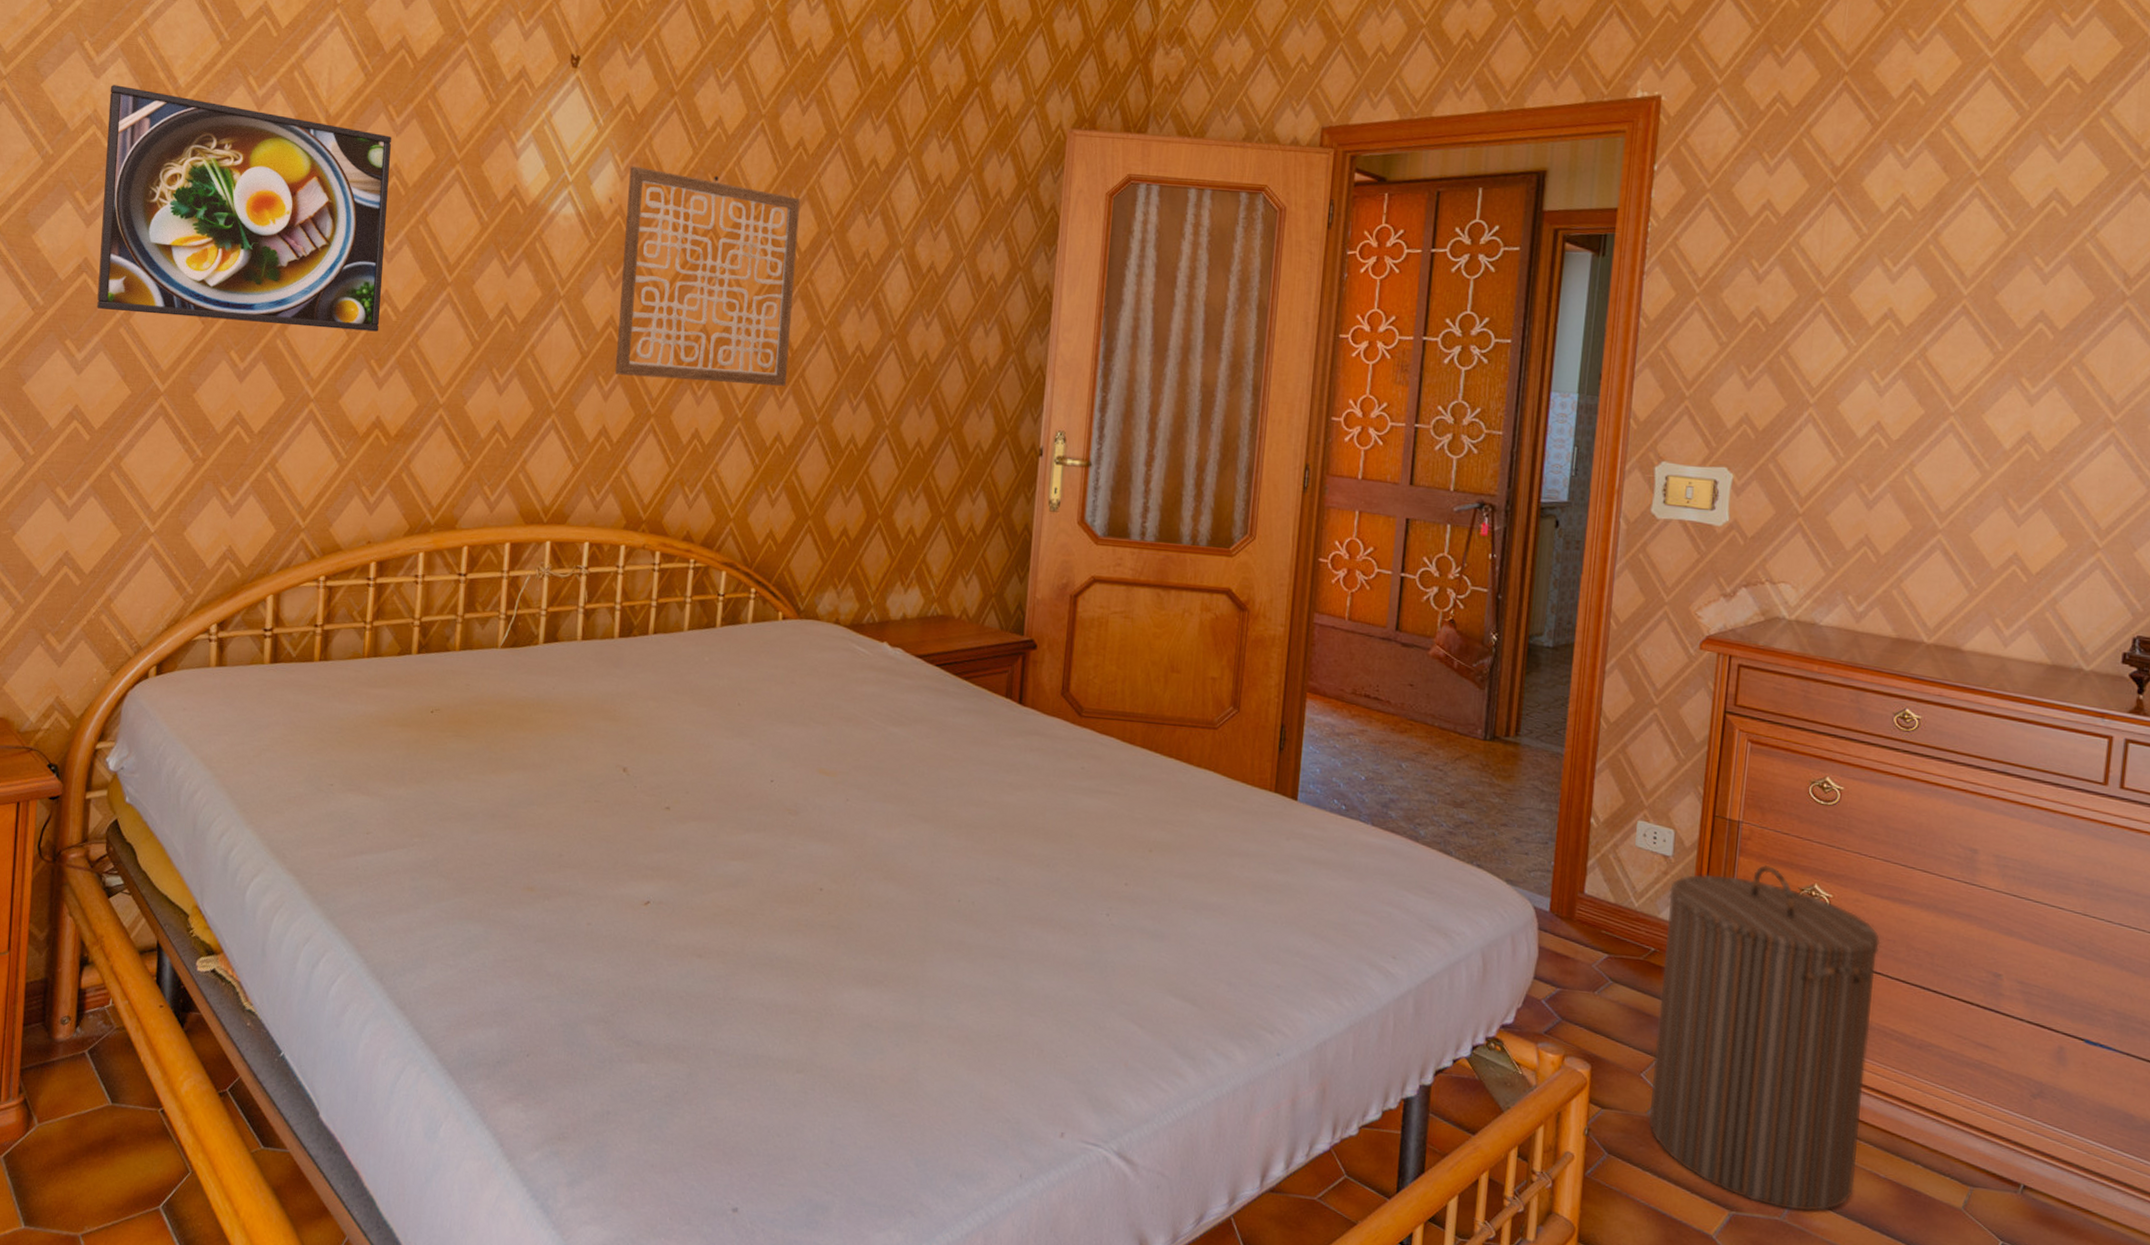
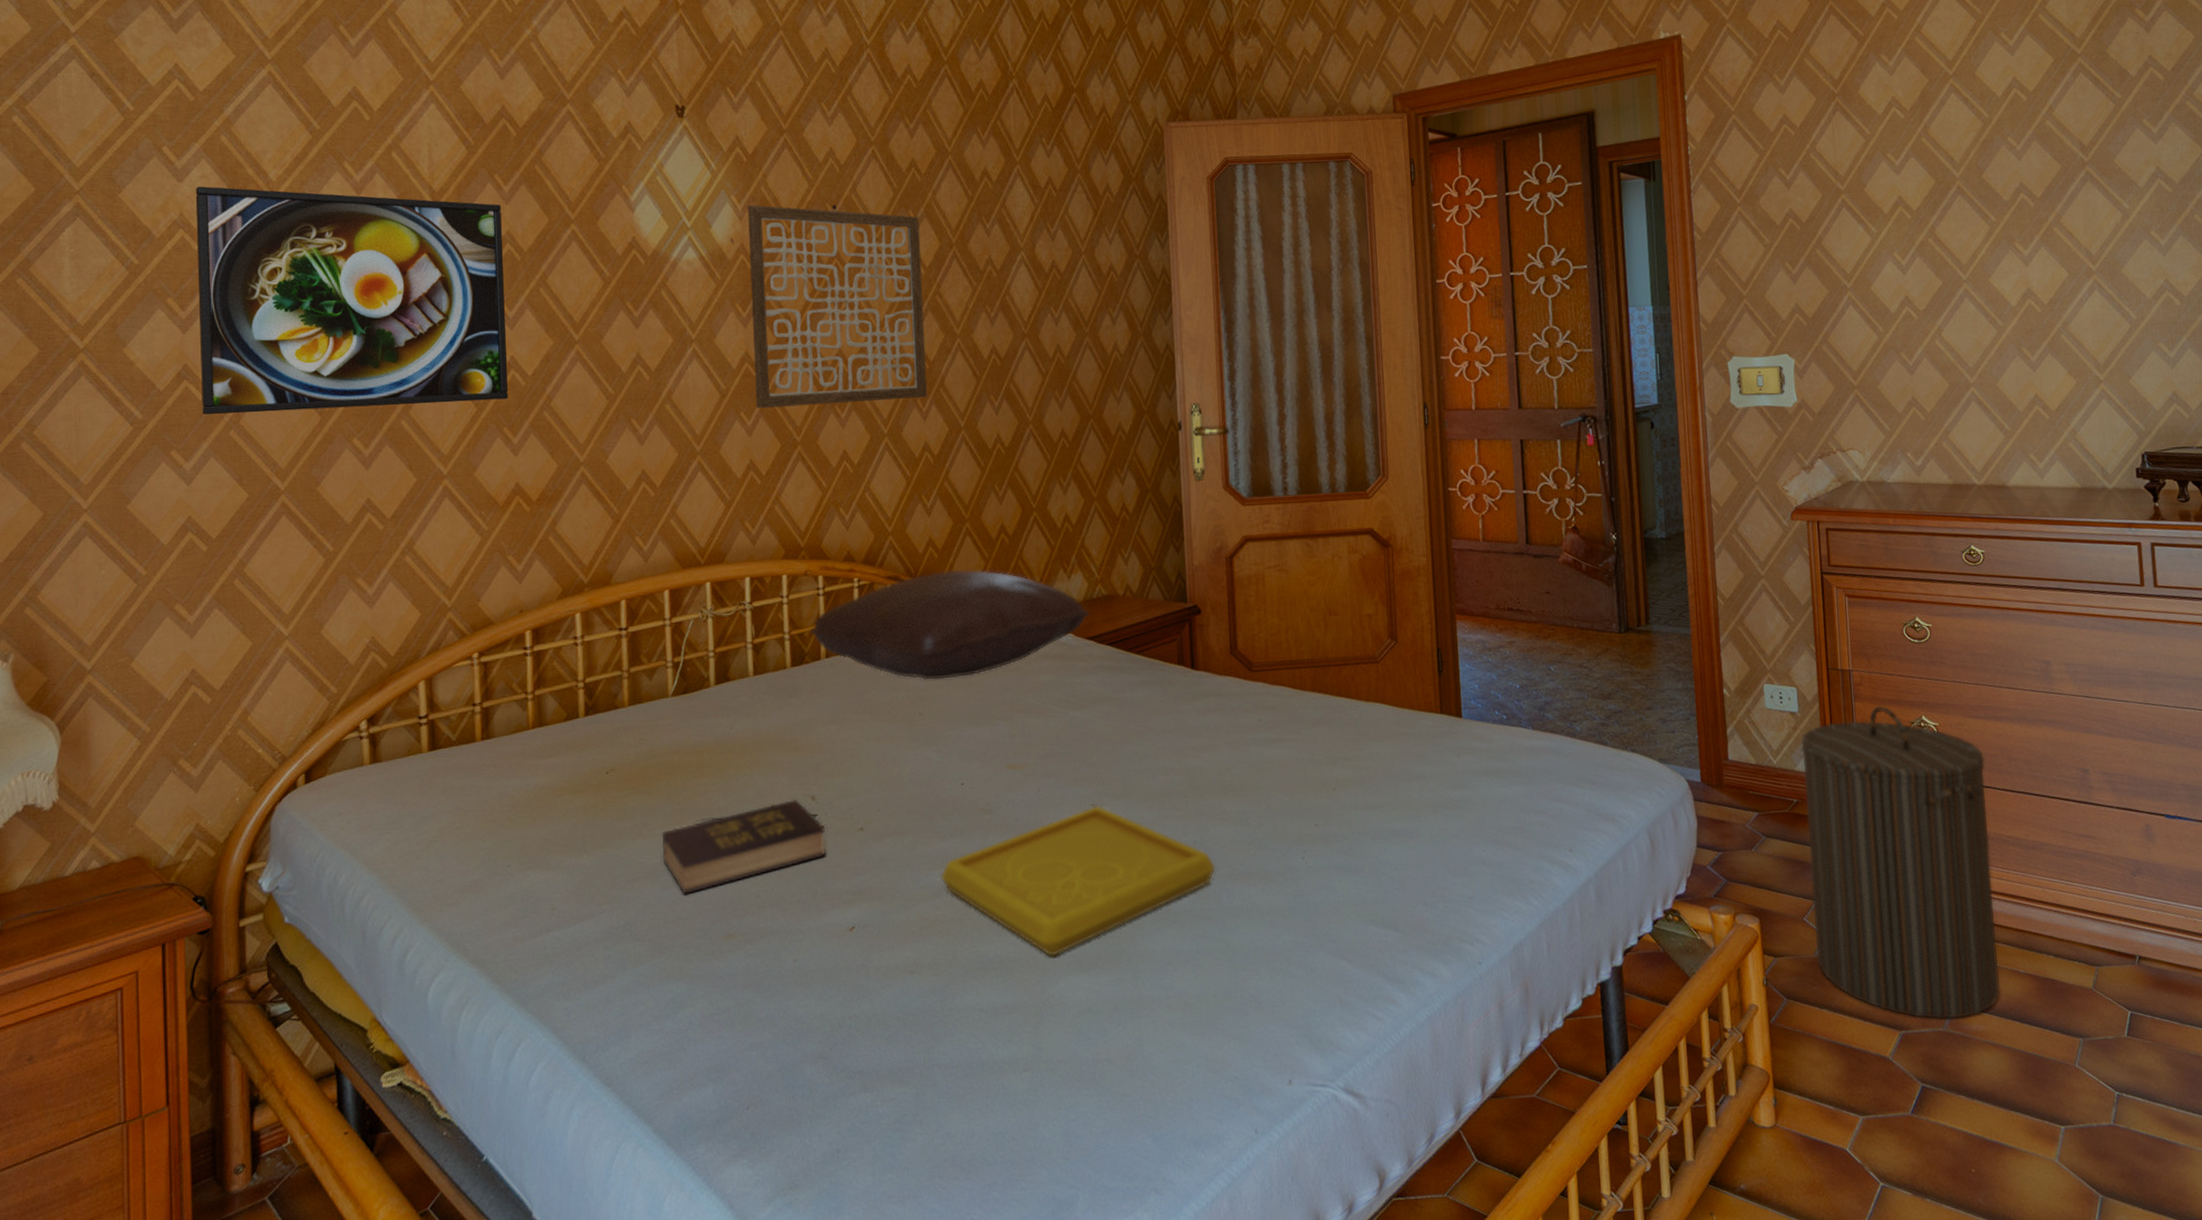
hardback book: none [475,767,634,843] -> present [662,798,826,895]
pillow: none [641,565,923,675] -> present [809,569,1091,680]
serving tray: none [738,825,1016,967] -> present [940,806,1216,956]

